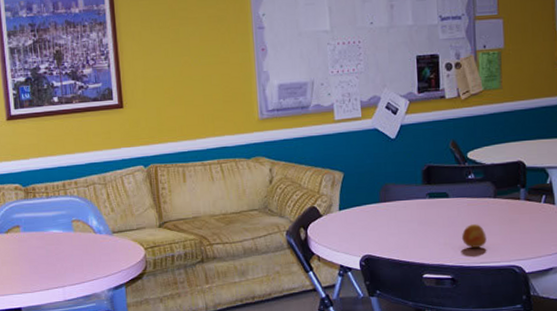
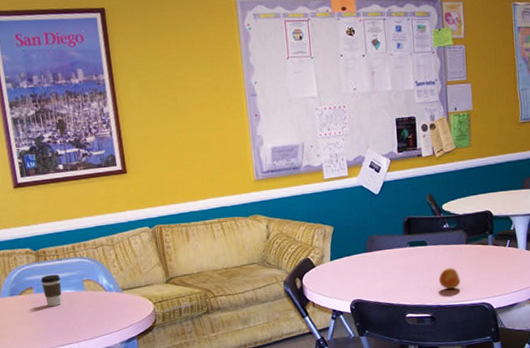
coffee cup: none [28,212,49,247] -> present [41,274,62,306]

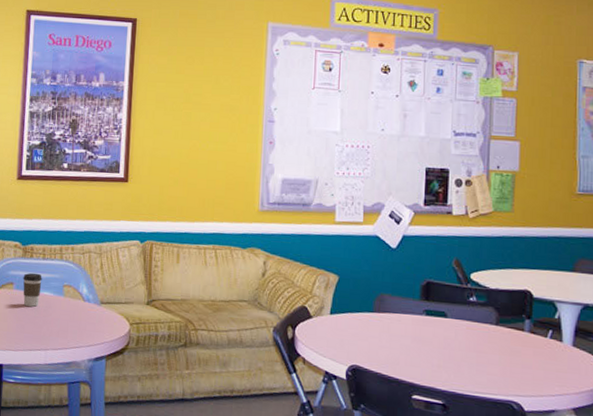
fruit: present [438,268,460,289] -> none [456,349,484,376]

